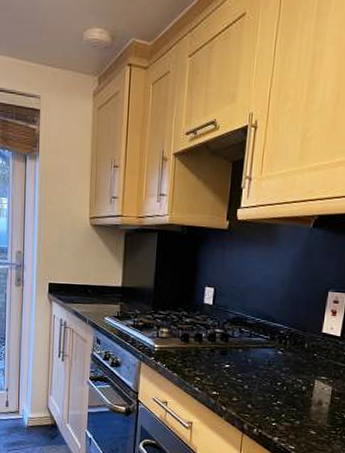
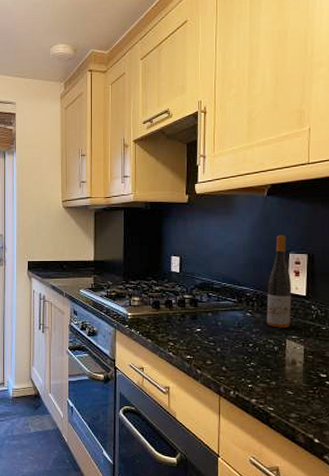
wine bottle: none [297,271,328,369] -> present [266,235,292,328]

